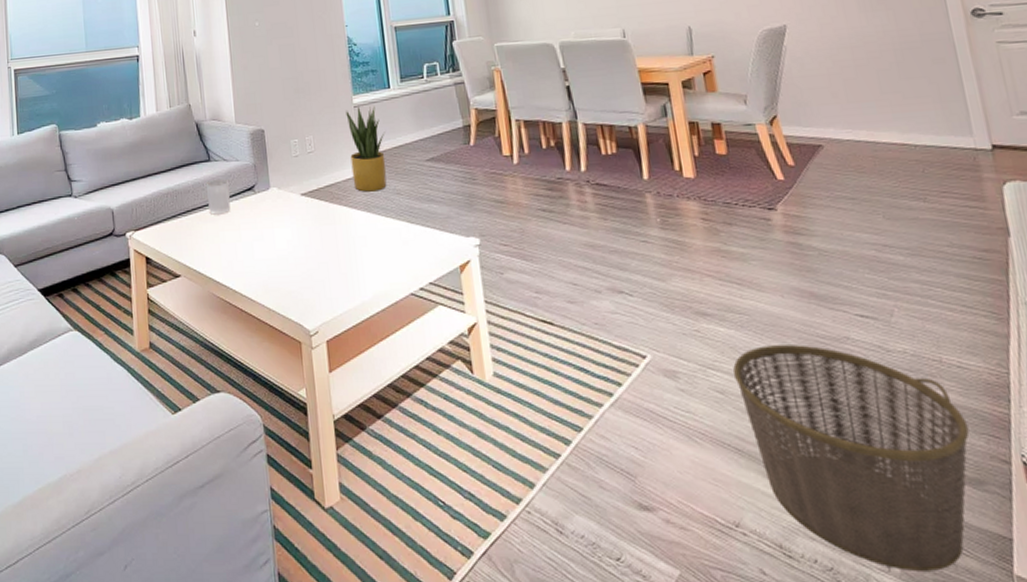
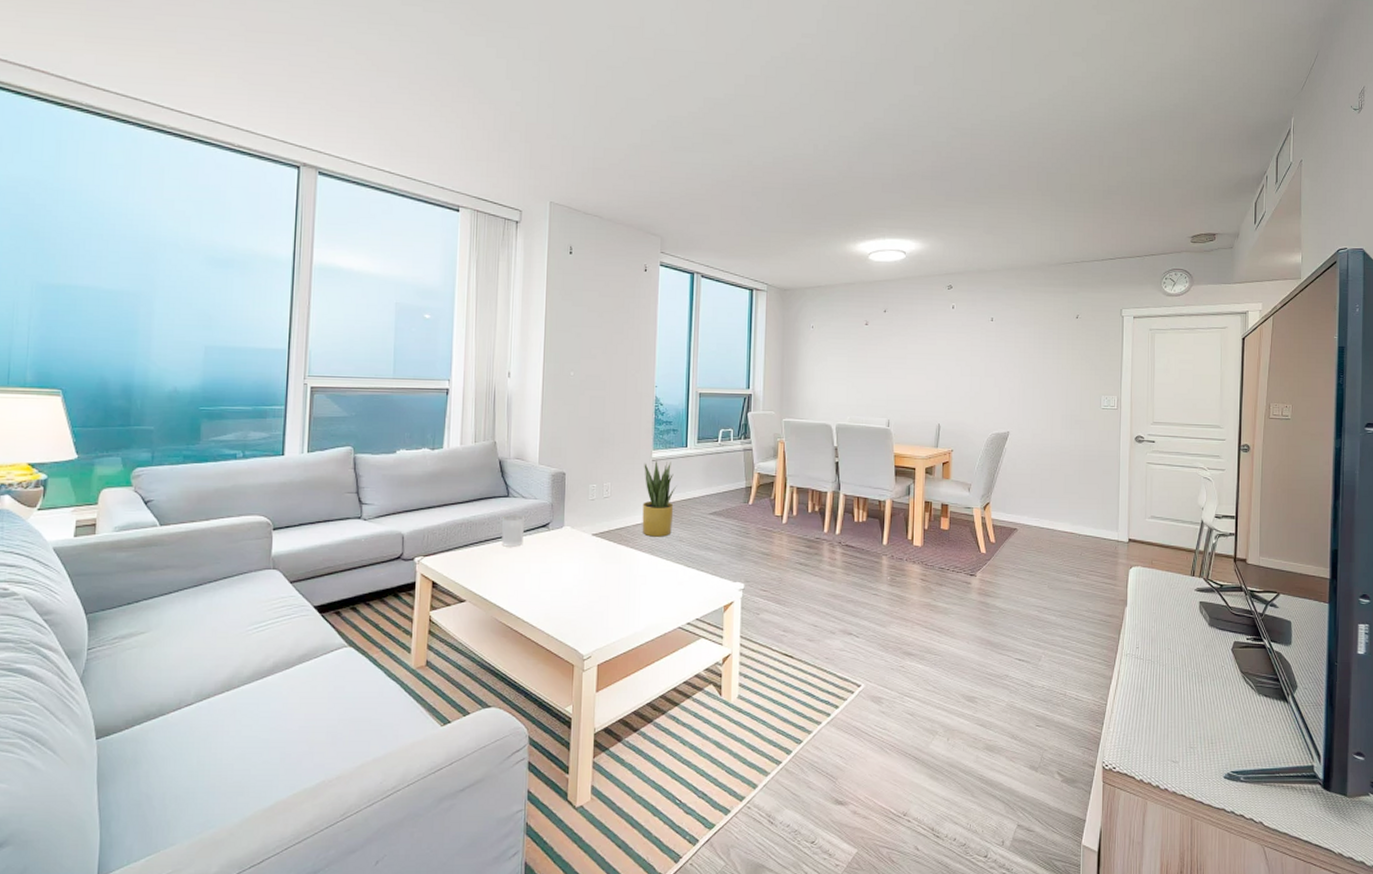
basket: present [732,345,970,571] -> none [922,680,1074,844]

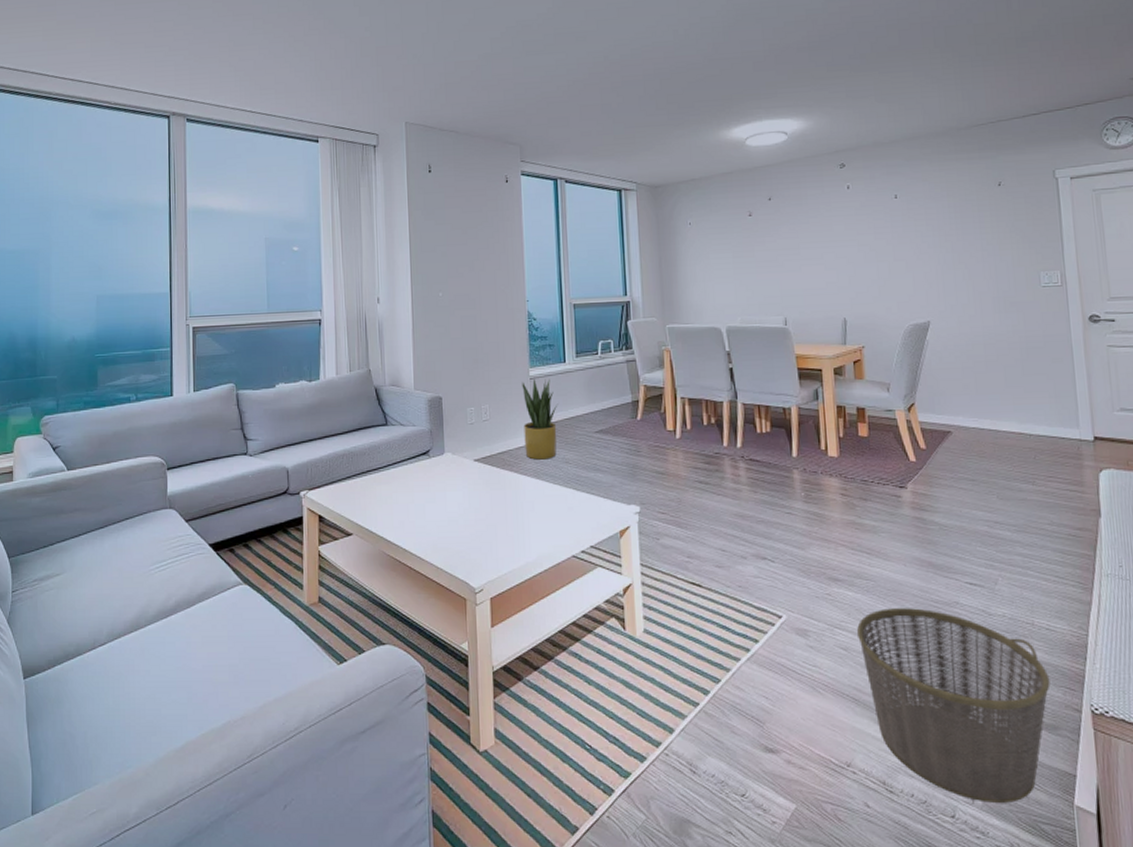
candle holder: present [501,514,526,548] -> none [381,442,406,478]
basket: none [922,680,1074,844] -> present [856,608,1051,803]

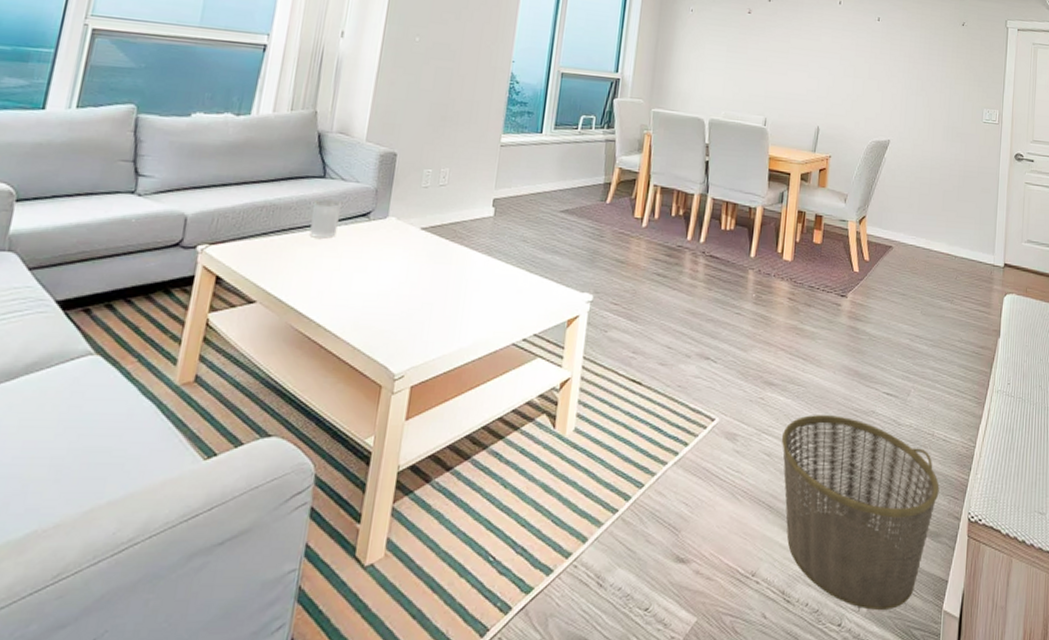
candle holder: none [381,442,406,478] -> present [309,198,343,240]
planter: present [521,379,558,460] -> none [480,147,526,236]

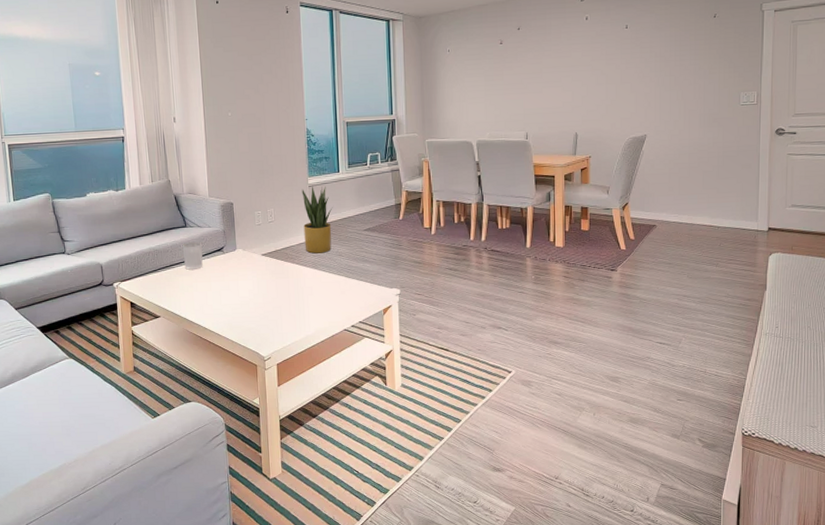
planter: none [480,147,526,236] -> present [301,186,333,254]
basket: present [781,415,940,610] -> none [569,362,714,500]

